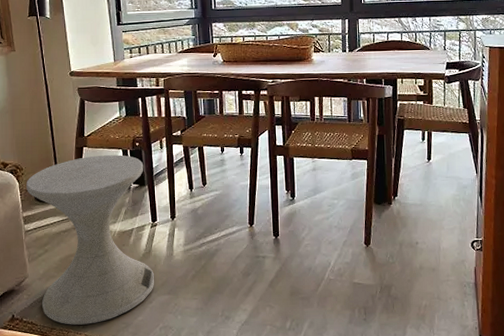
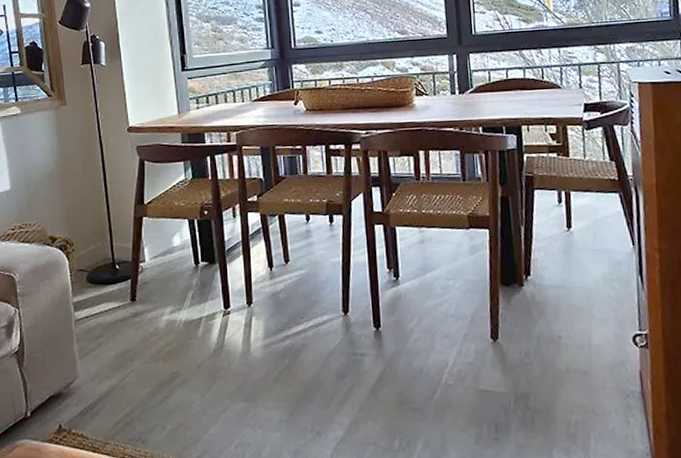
side table: present [26,155,155,325] -> none [77,226,229,439]

